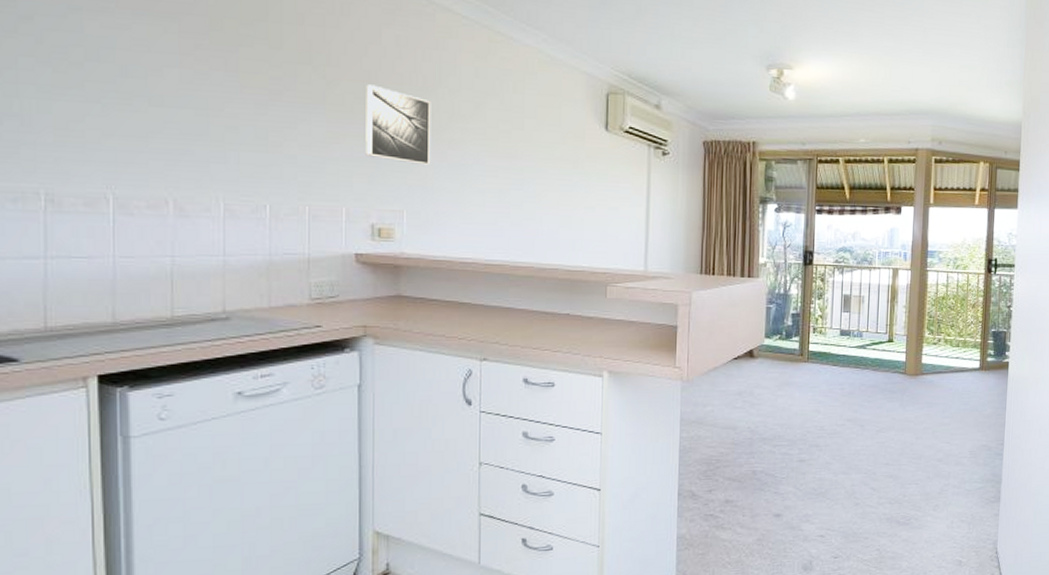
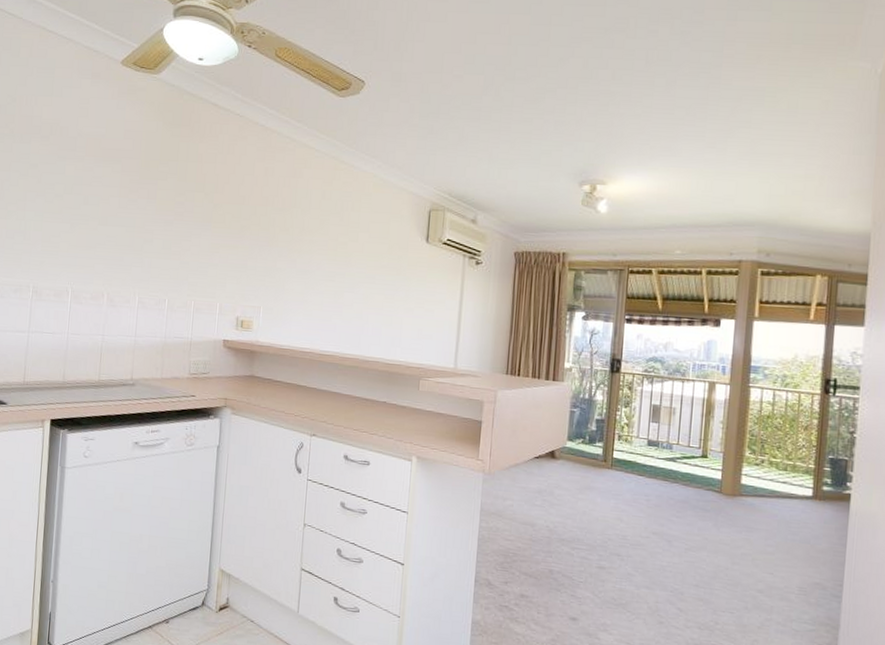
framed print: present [366,84,432,165] -> none [237,206,288,270]

